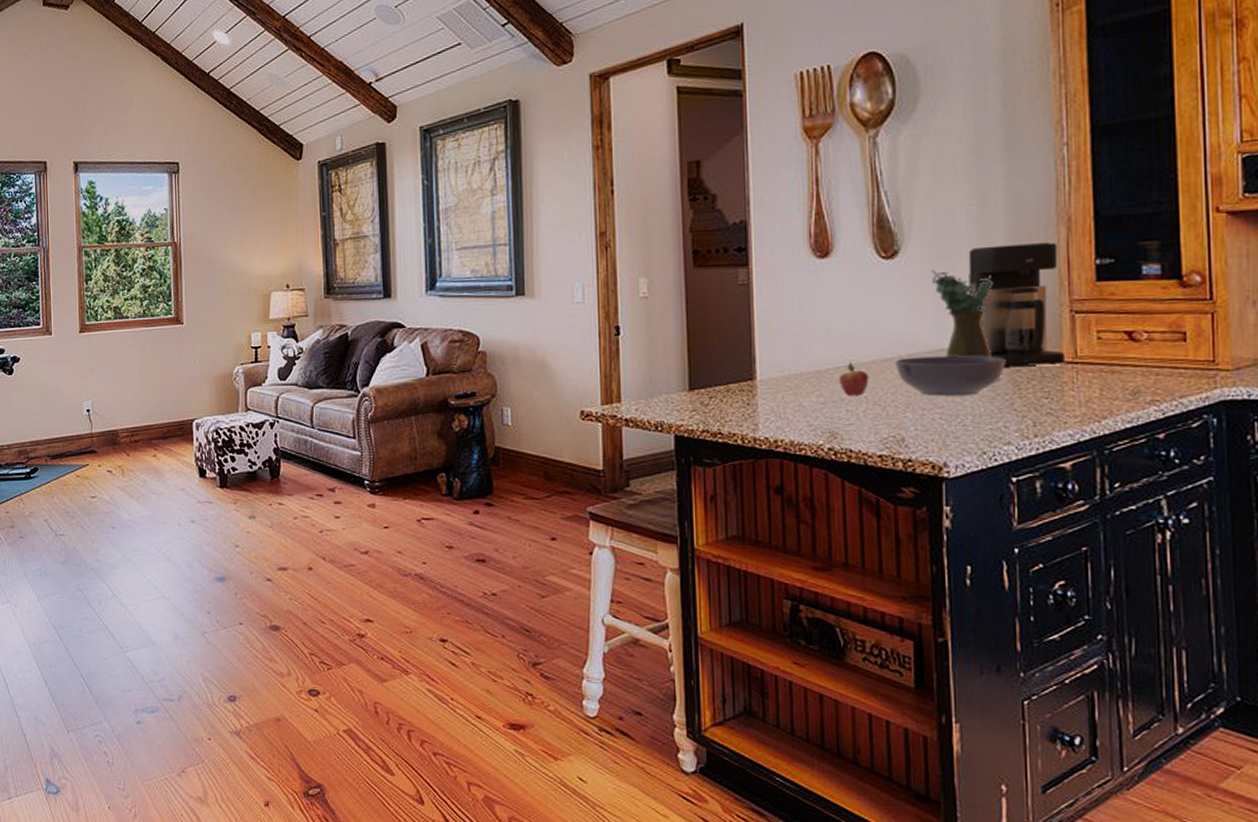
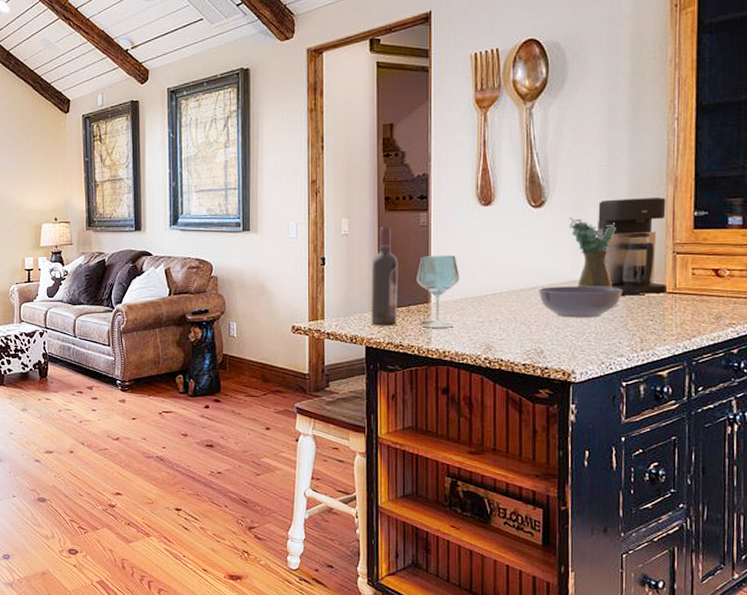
wine bottle: none [678,286,713,410] -> present [371,226,399,326]
wine glass: none [736,320,792,411] -> present [416,255,460,328]
fruit: present [838,360,869,397] -> none [494,288,518,317]

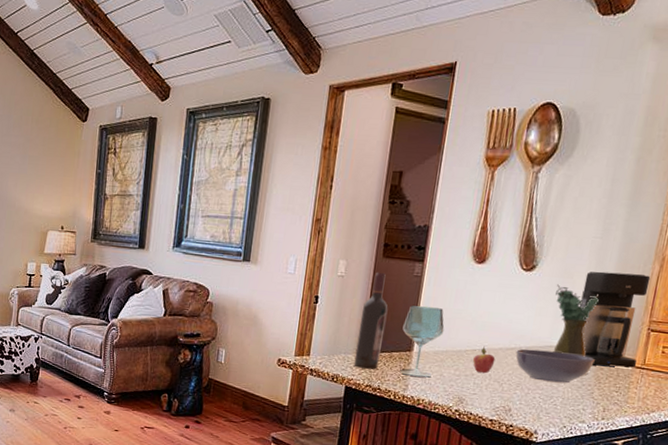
fruit: none [494,288,518,317] -> present [472,346,496,374]

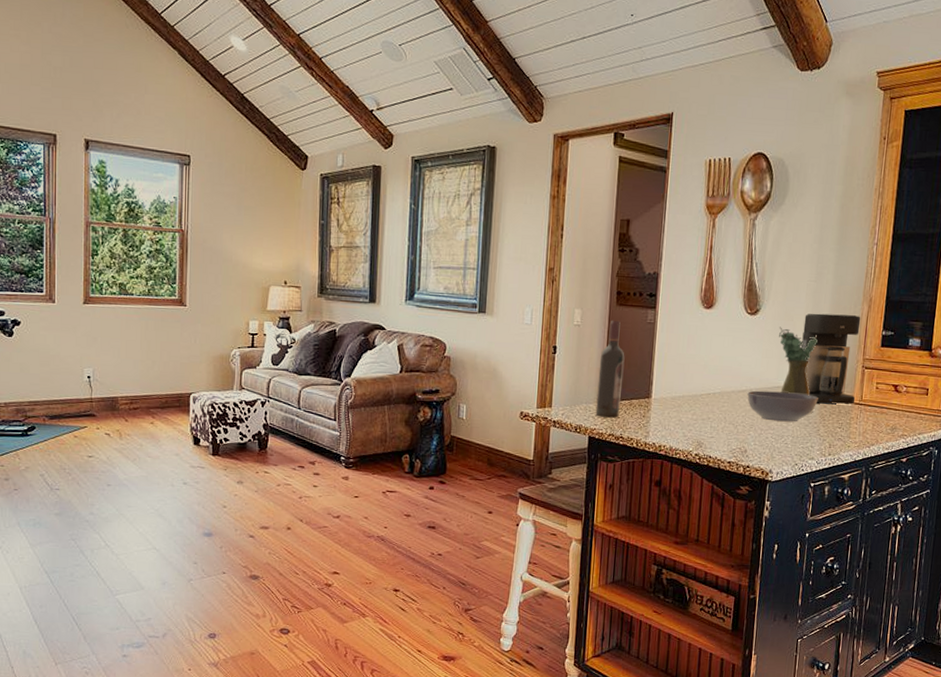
wine glass: present [399,306,445,378] -> none [640,352,680,423]
fruit: present [472,346,496,374] -> none [707,389,729,417]

